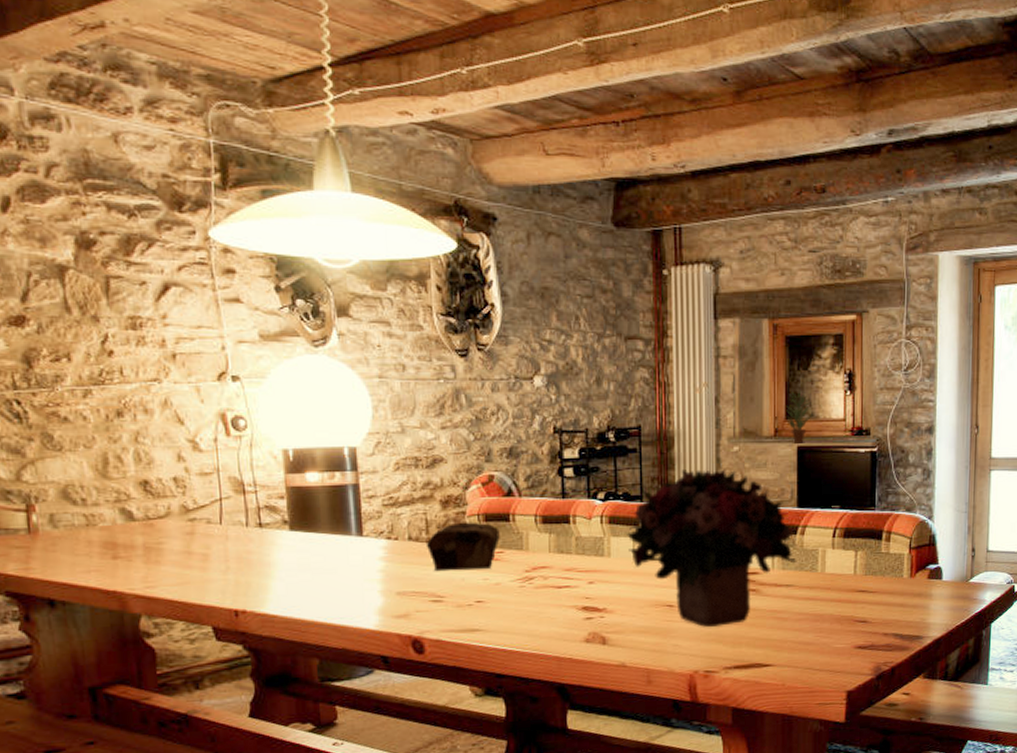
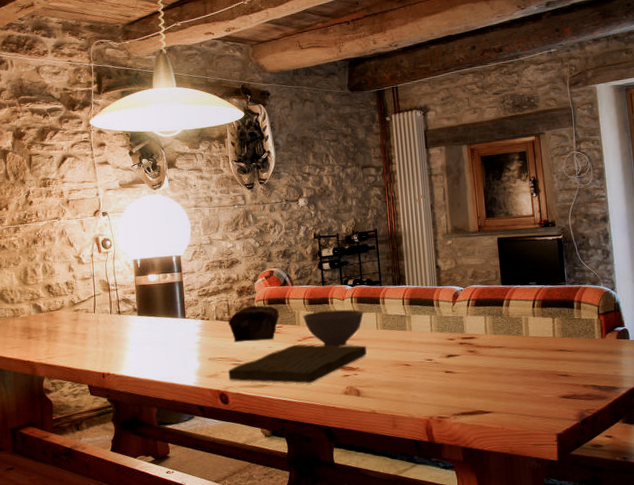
cutting board: none [424,576,618,628] -> present [228,344,367,383]
bowl: none [533,531,617,581] -> present [303,309,364,347]
bouquet: present [627,468,796,627] -> none [371,258,505,381]
potted plant: present [785,390,811,444] -> none [485,196,506,236]

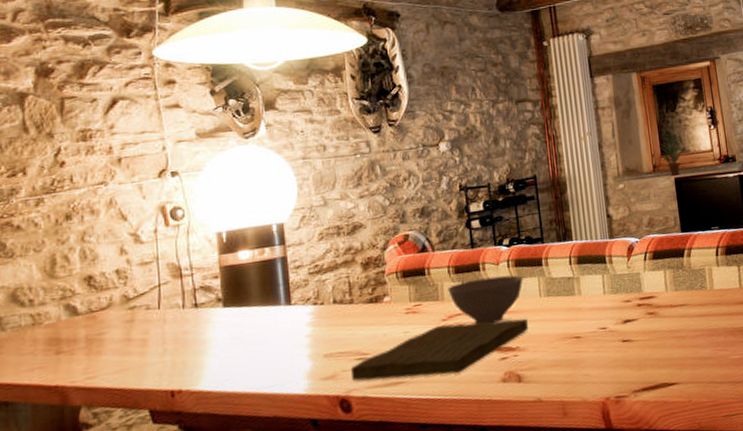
bread loaf: present [228,305,279,342] -> none [349,279,418,330]
potted plant: none [485,196,506,236] -> present [660,129,683,176]

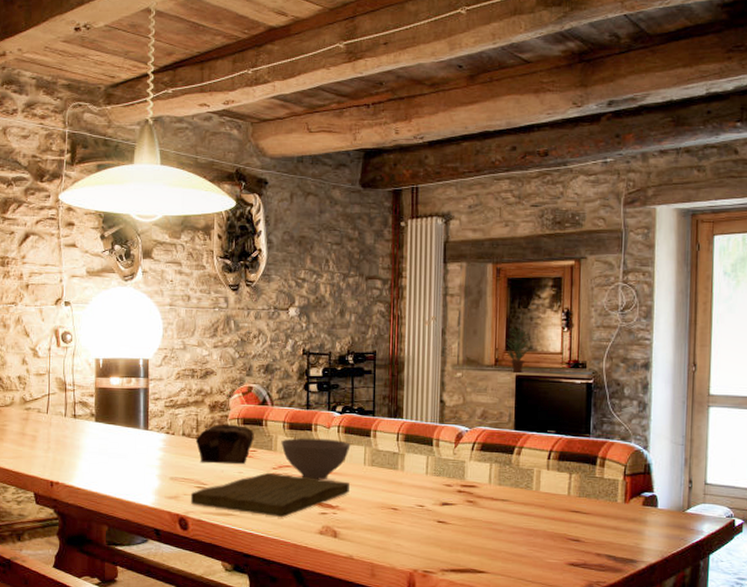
bread loaf: none [349,279,418,330] -> present [195,424,254,464]

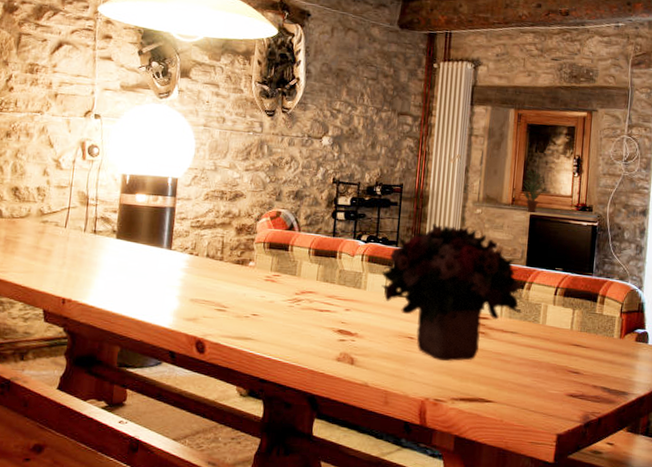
cutting board: present [190,472,349,517] -> none [209,297,369,343]
bread loaf: present [195,424,254,464] -> none [219,247,279,288]
bowl: present [281,438,351,481] -> none [305,264,373,308]
bouquet: none [359,389,512,532] -> present [381,223,522,361]

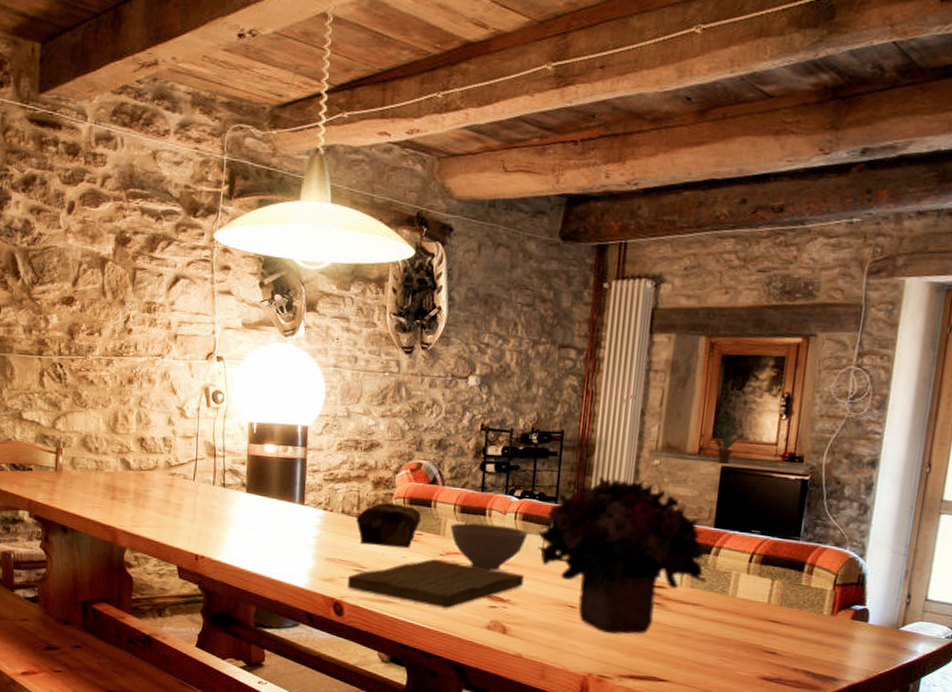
cutting board: none [209,297,369,343] -> present [346,558,524,608]
bread loaf: none [219,247,279,288] -> present [355,502,421,548]
bowl: none [305,264,373,308] -> present [450,523,528,571]

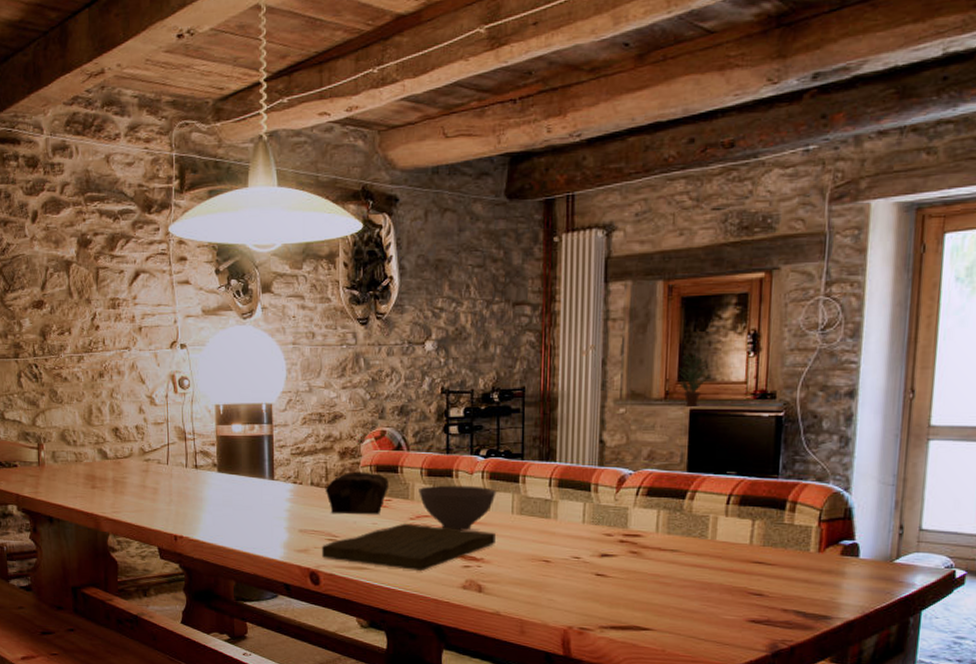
bouquet: present [538,476,707,634] -> none [506,429,684,585]

